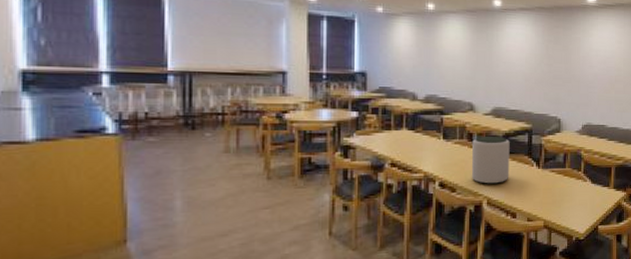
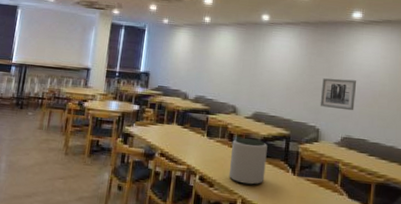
wall art: none [560,66,594,98] -> present [320,78,357,111]

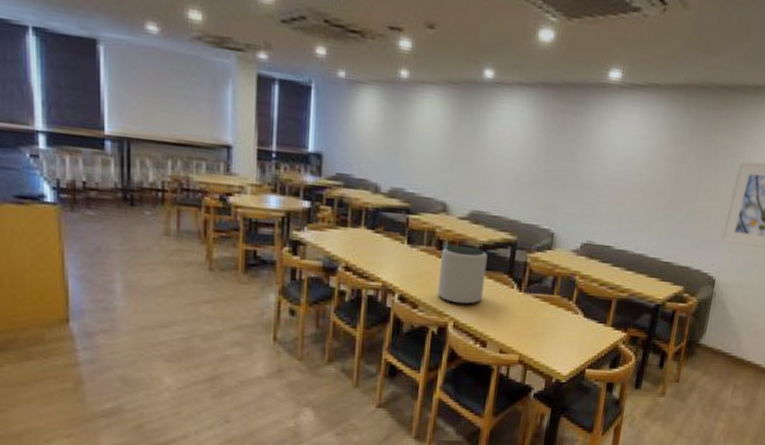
wall art: present [320,78,357,111] -> none [557,165,607,210]

